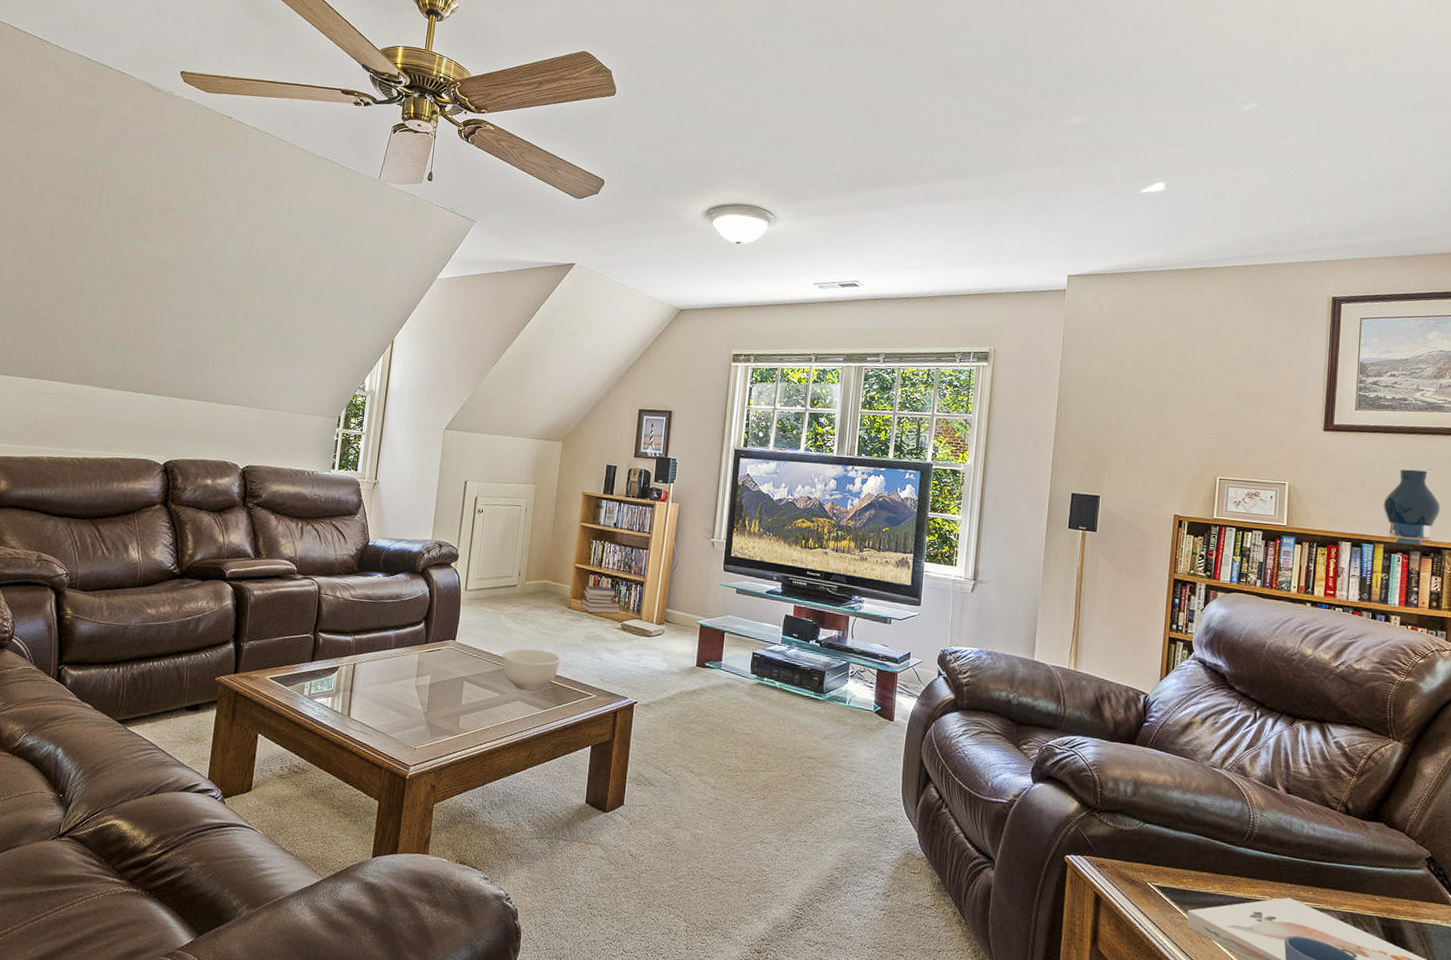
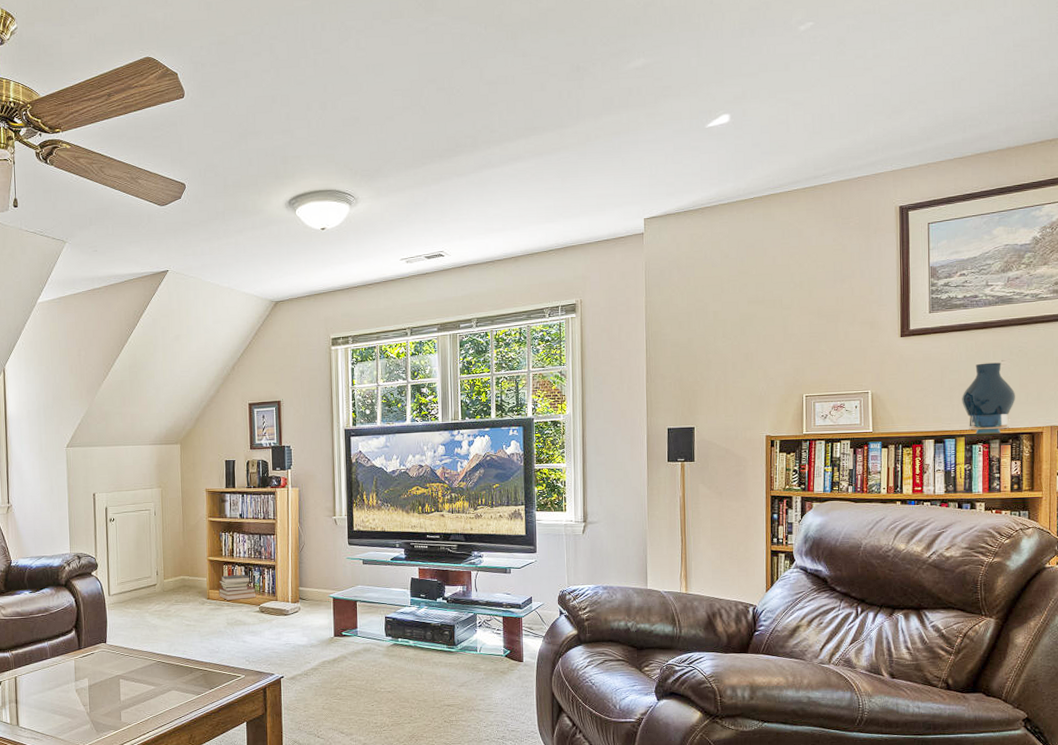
bowl: present [502,648,561,691] -> none [152,641,207,680]

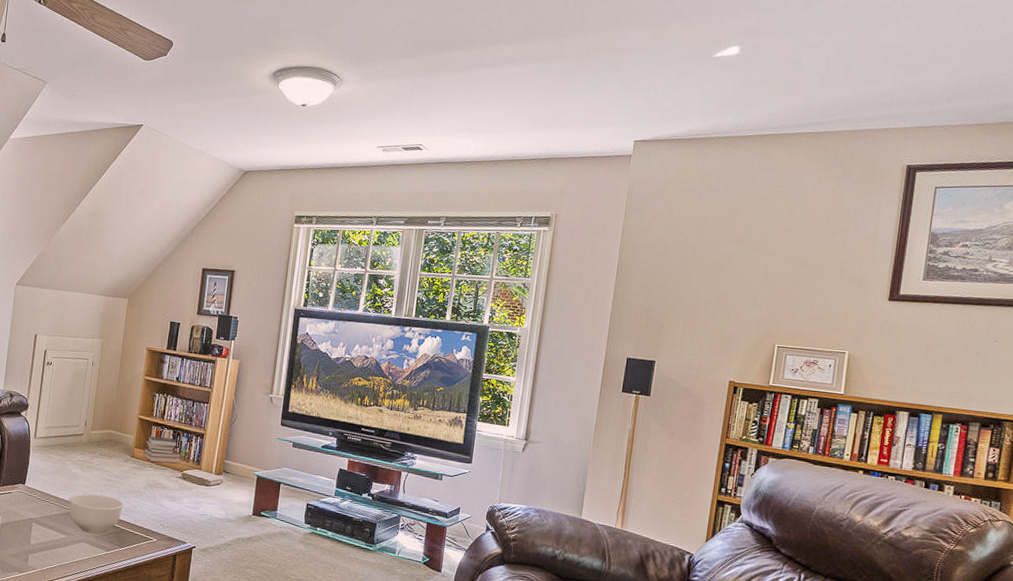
bowl: none [152,641,207,680] -> present [68,494,124,534]
vase: present [962,362,1016,435] -> none [945,340,1005,417]

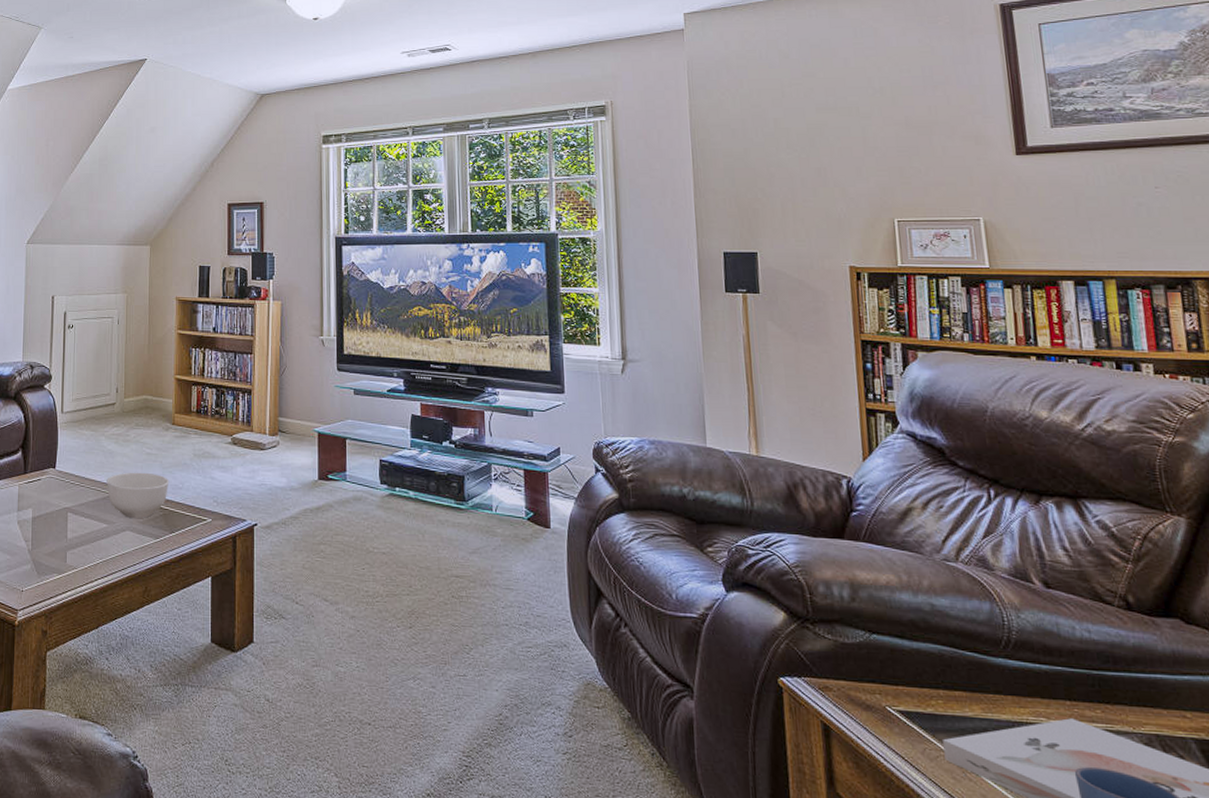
books: present [143,436,181,464] -> none [186,398,228,428]

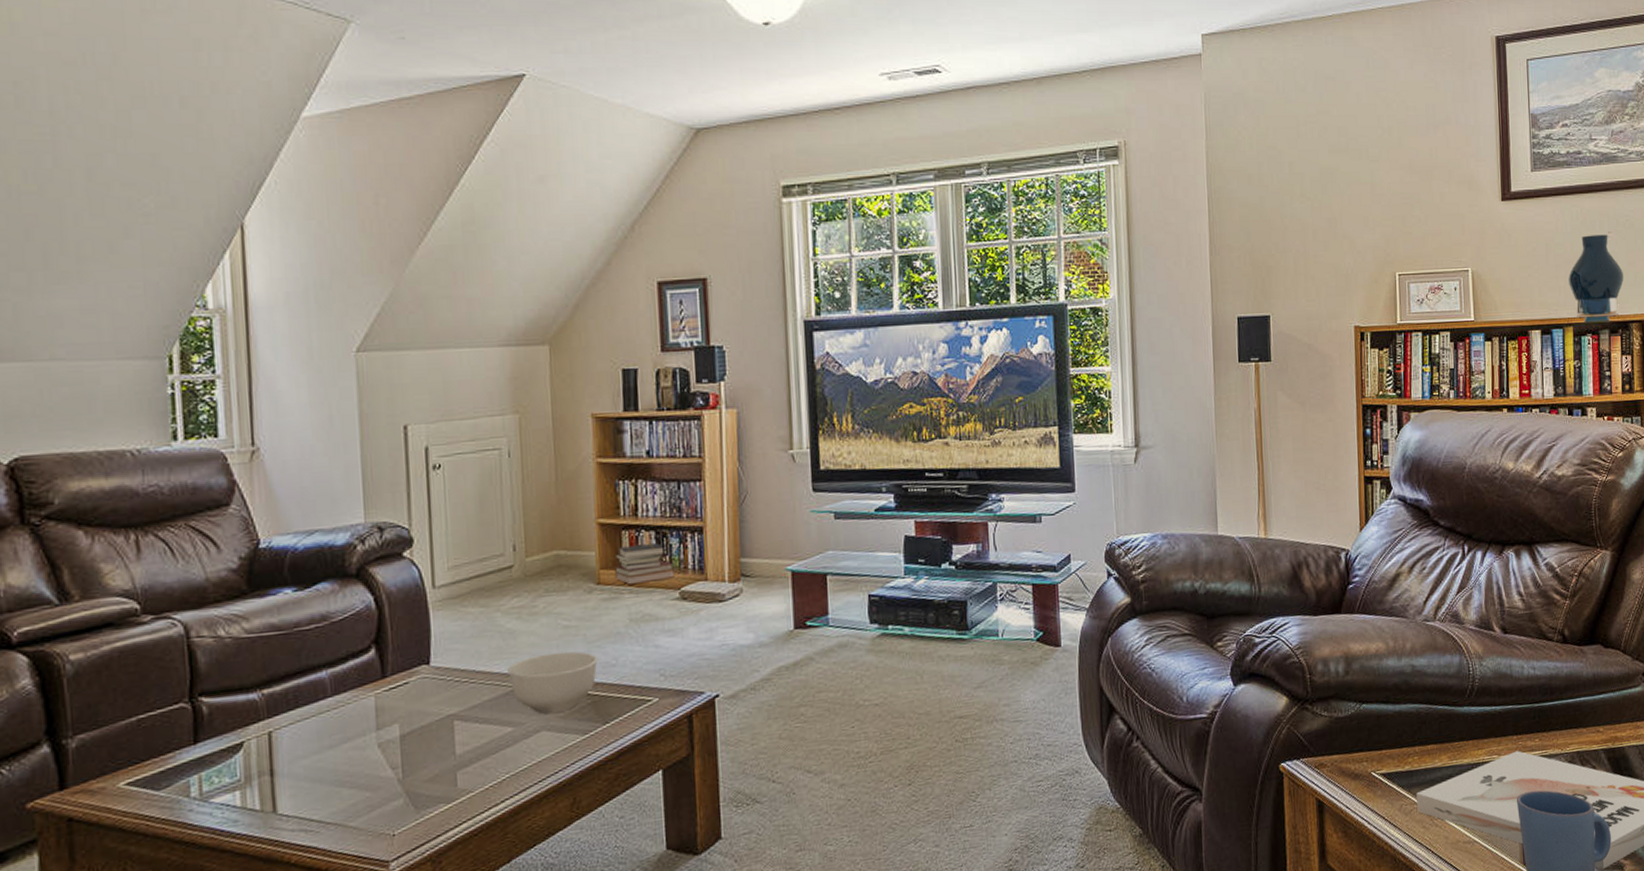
books: none [186,398,228,428] -> present [615,543,675,585]
vase: none [1106,189,1181,277] -> present [1568,234,1624,324]

